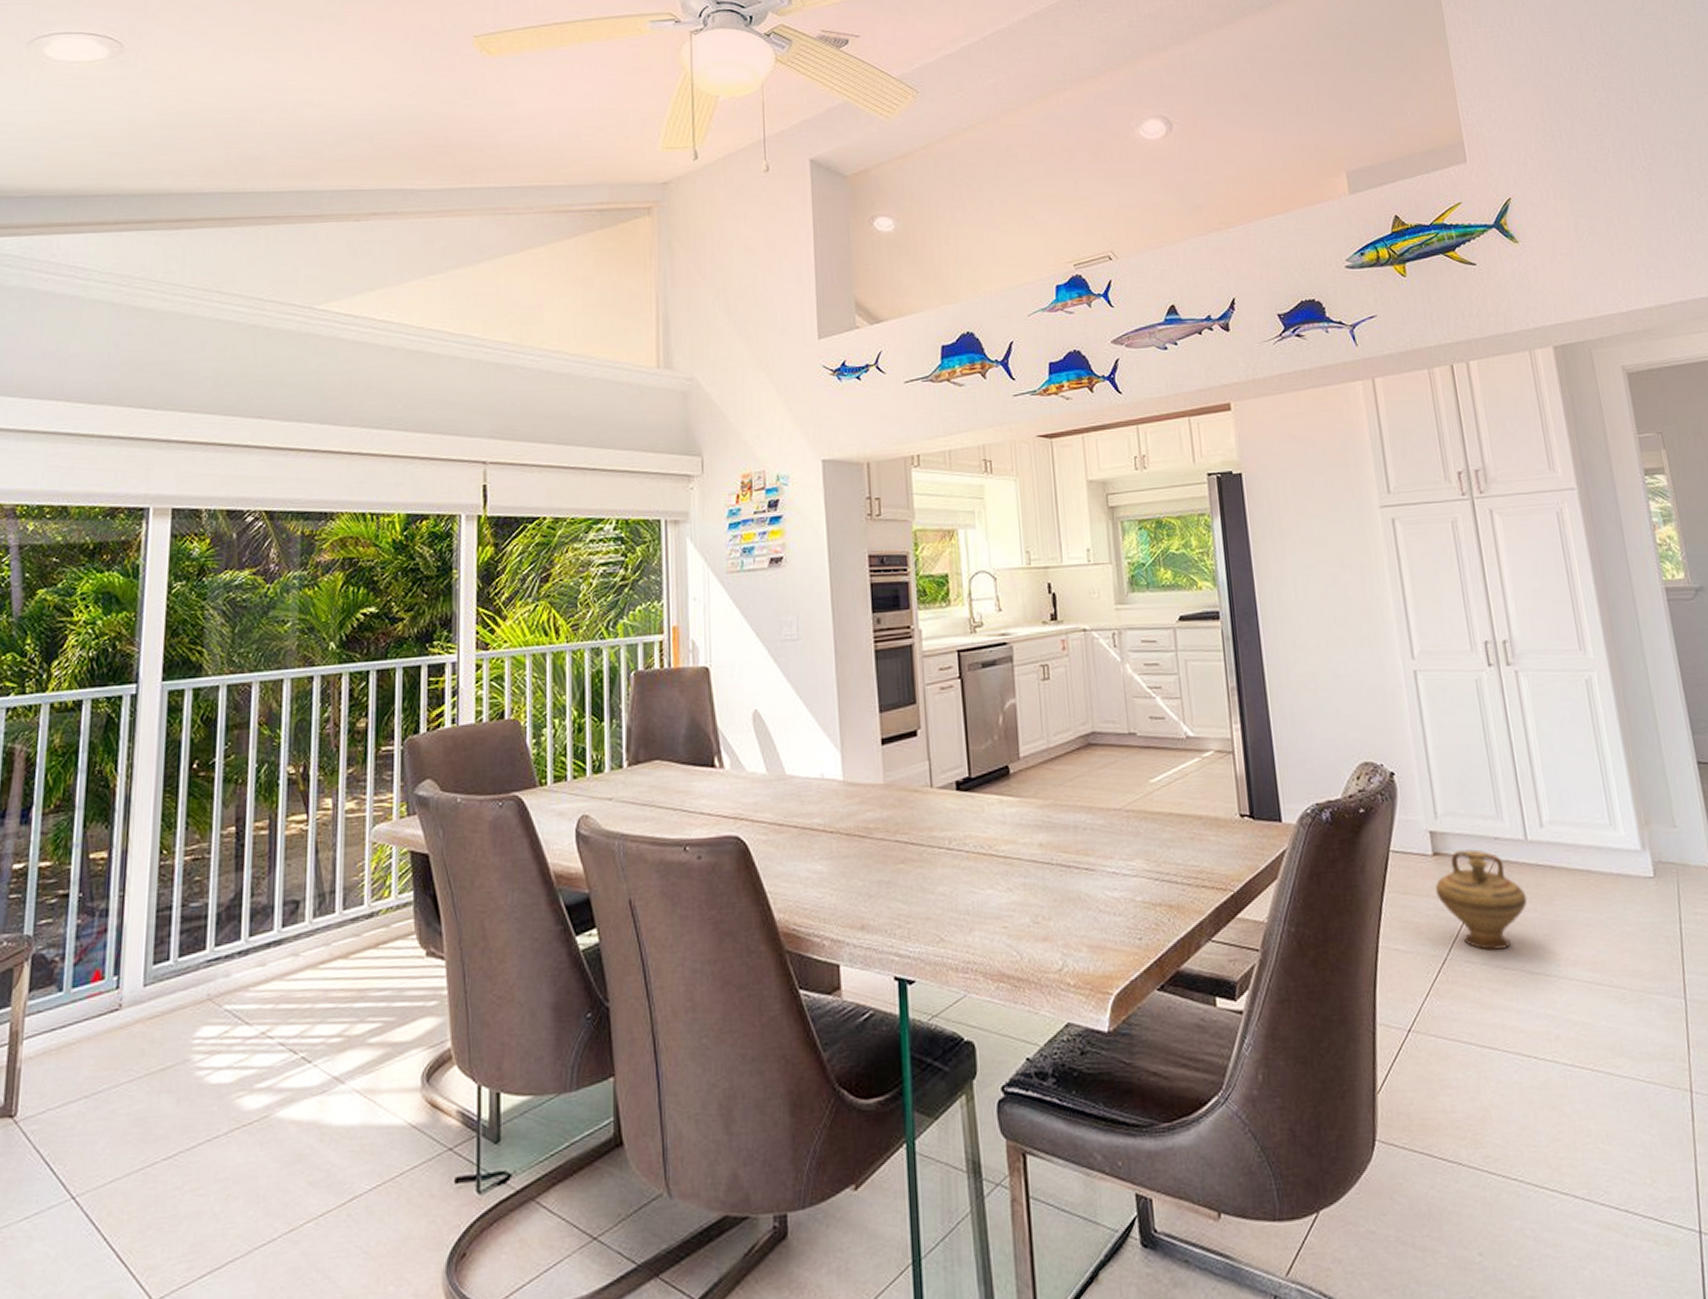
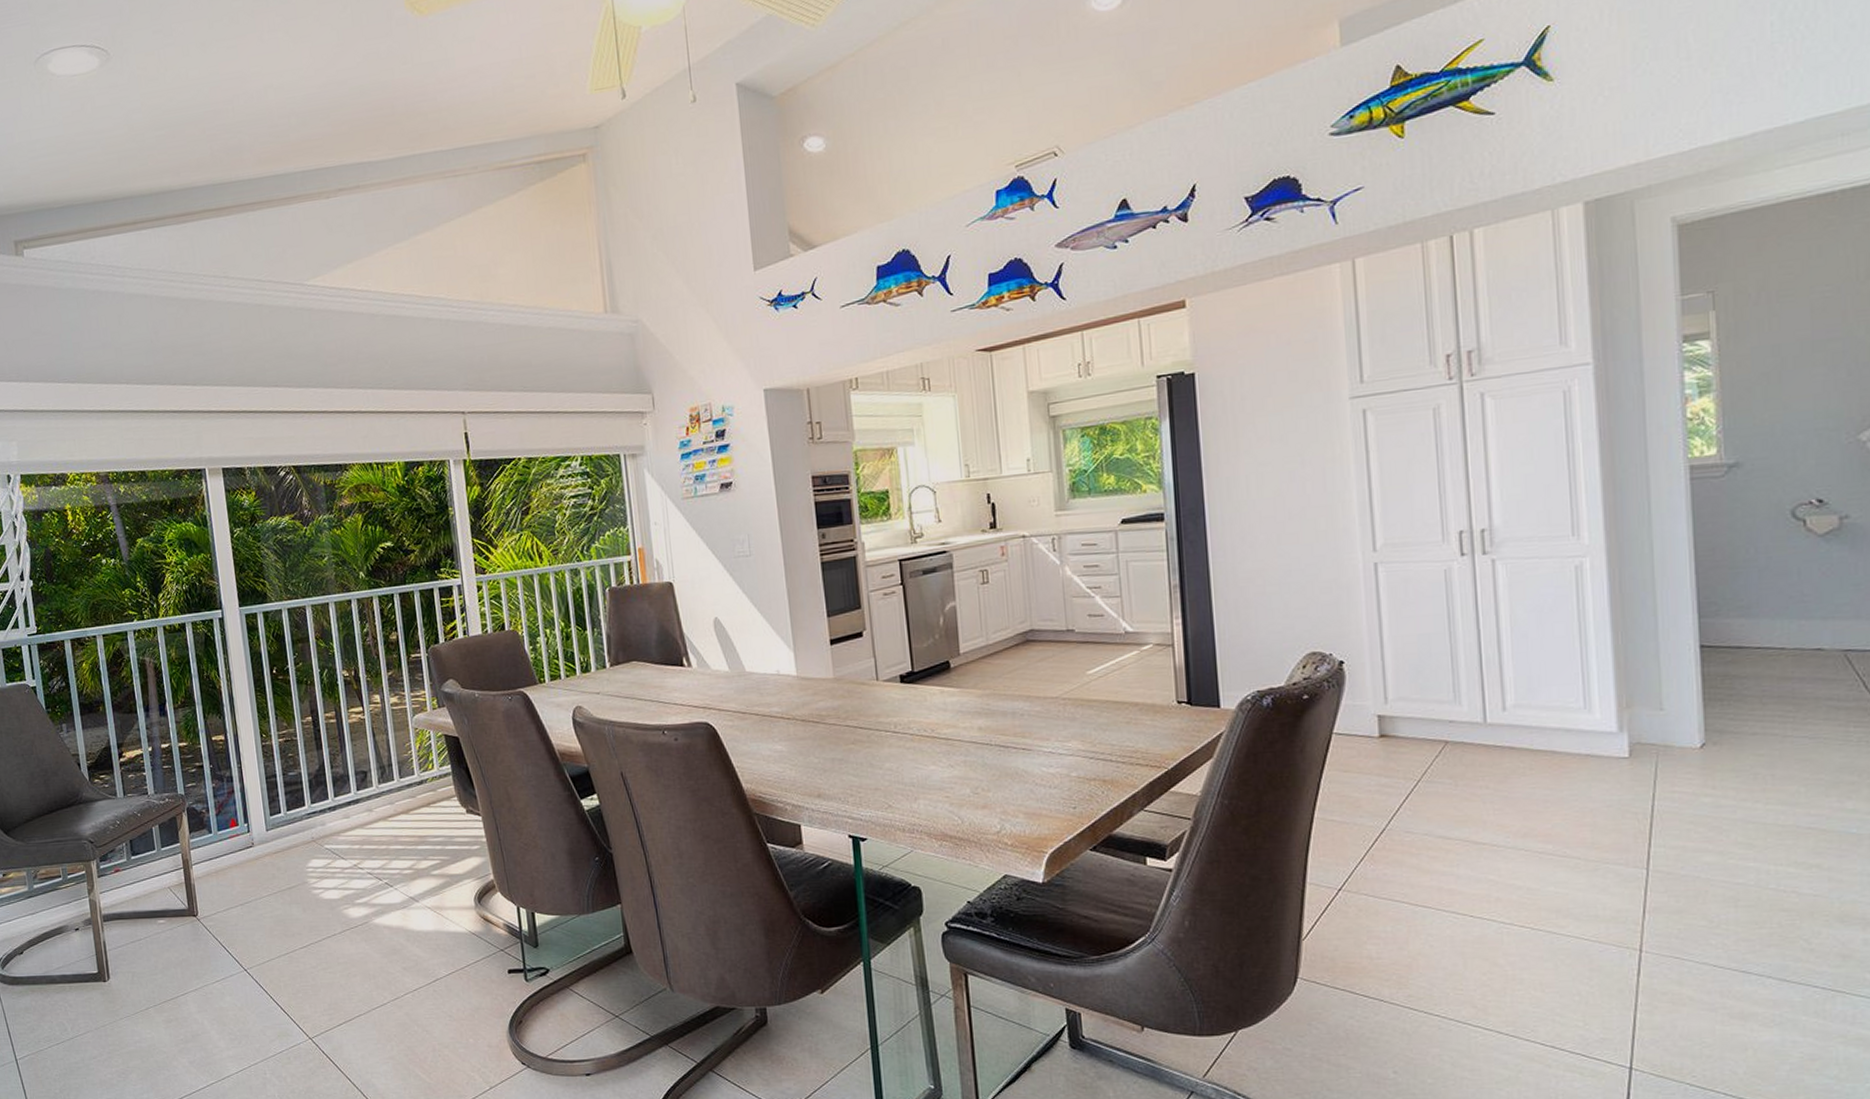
ceramic jug: present [1435,849,1528,951] -> none [1378,731,1480,824]

